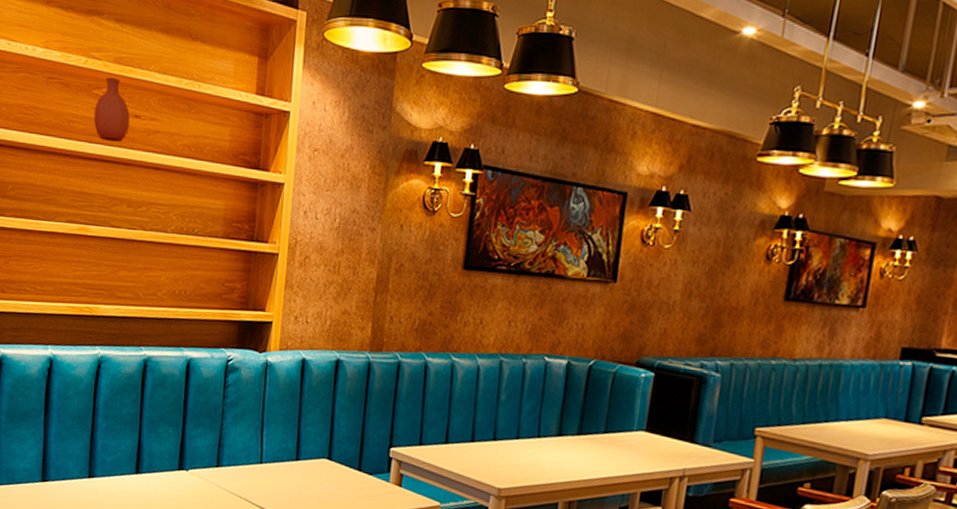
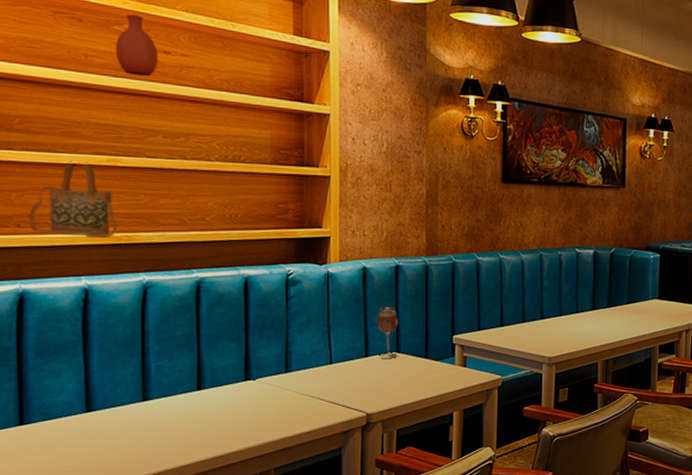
handbag: none [12,228,81,308] -> present [30,161,117,238]
wineglass: none [310,405,334,466] -> present [377,306,398,358]

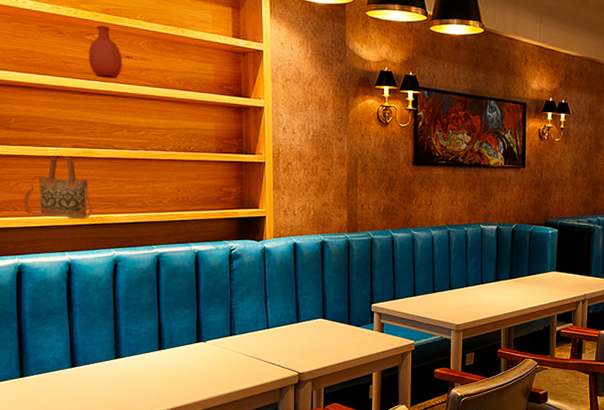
wineglass: present [377,306,398,358] -> none [306,278,324,324]

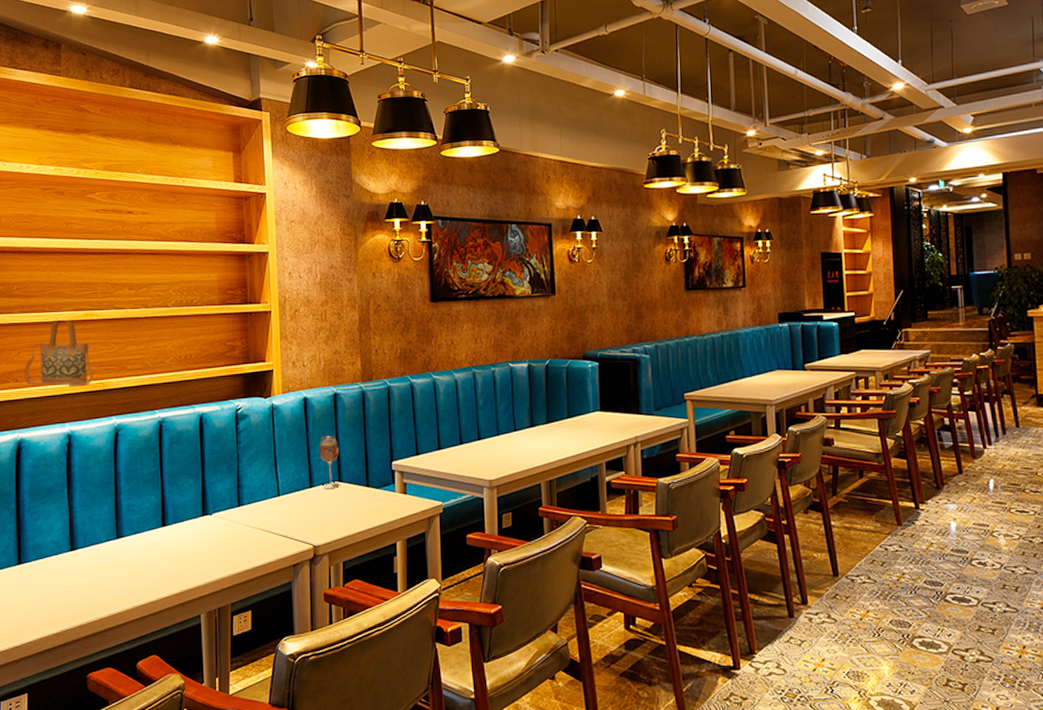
decorative vase: present [88,25,122,79] -> none [90,182,123,237]
wineglass: none [306,278,324,324] -> present [319,435,340,488]

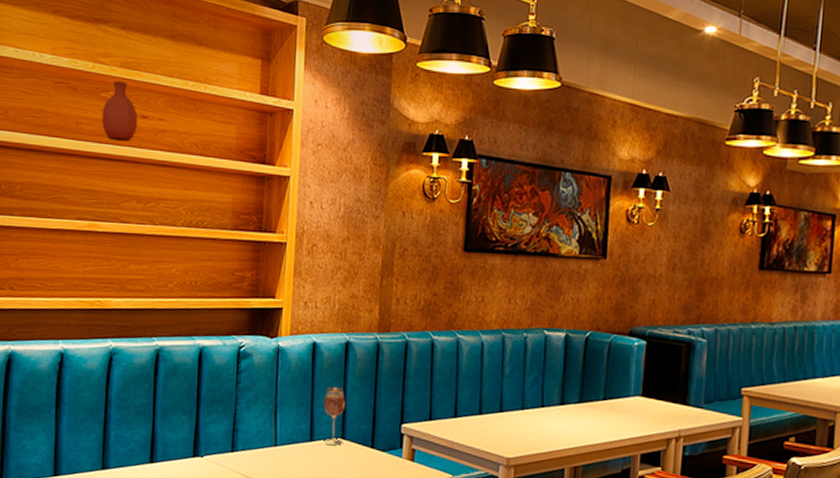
handbag: present [25,318,93,386] -> none [22,226,91,302]
decorative vase: none [90,182,123,237] -> present [102,81,137,142]

